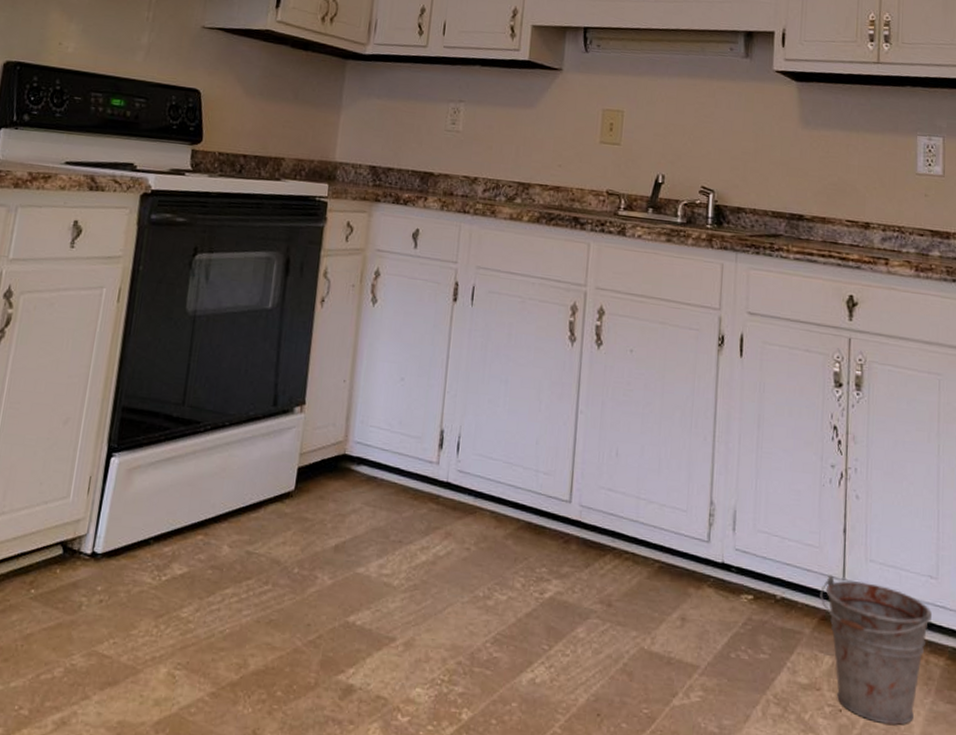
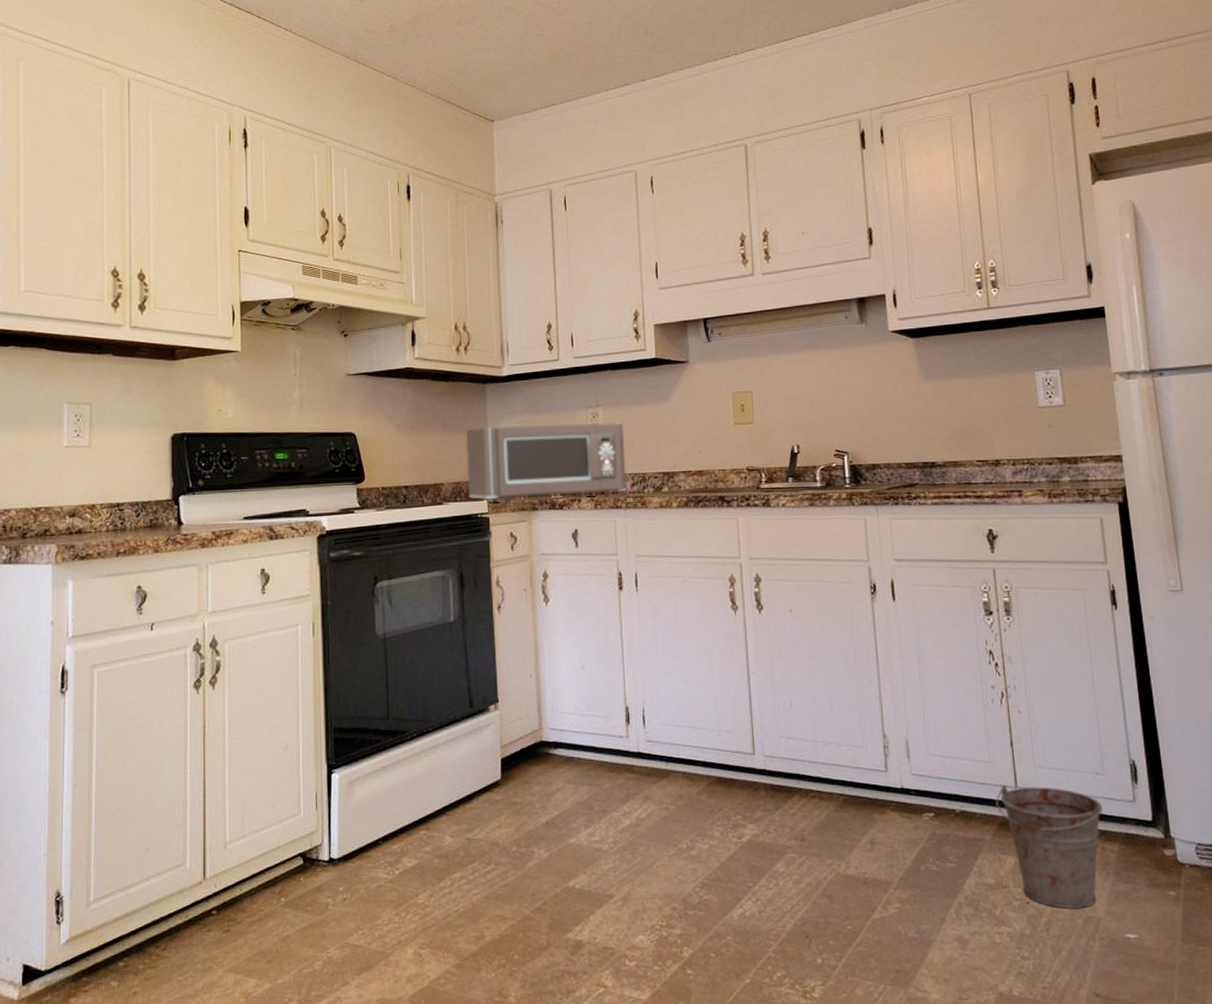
microwave: none [309,104,485,201] -> present [465,422,627,504]

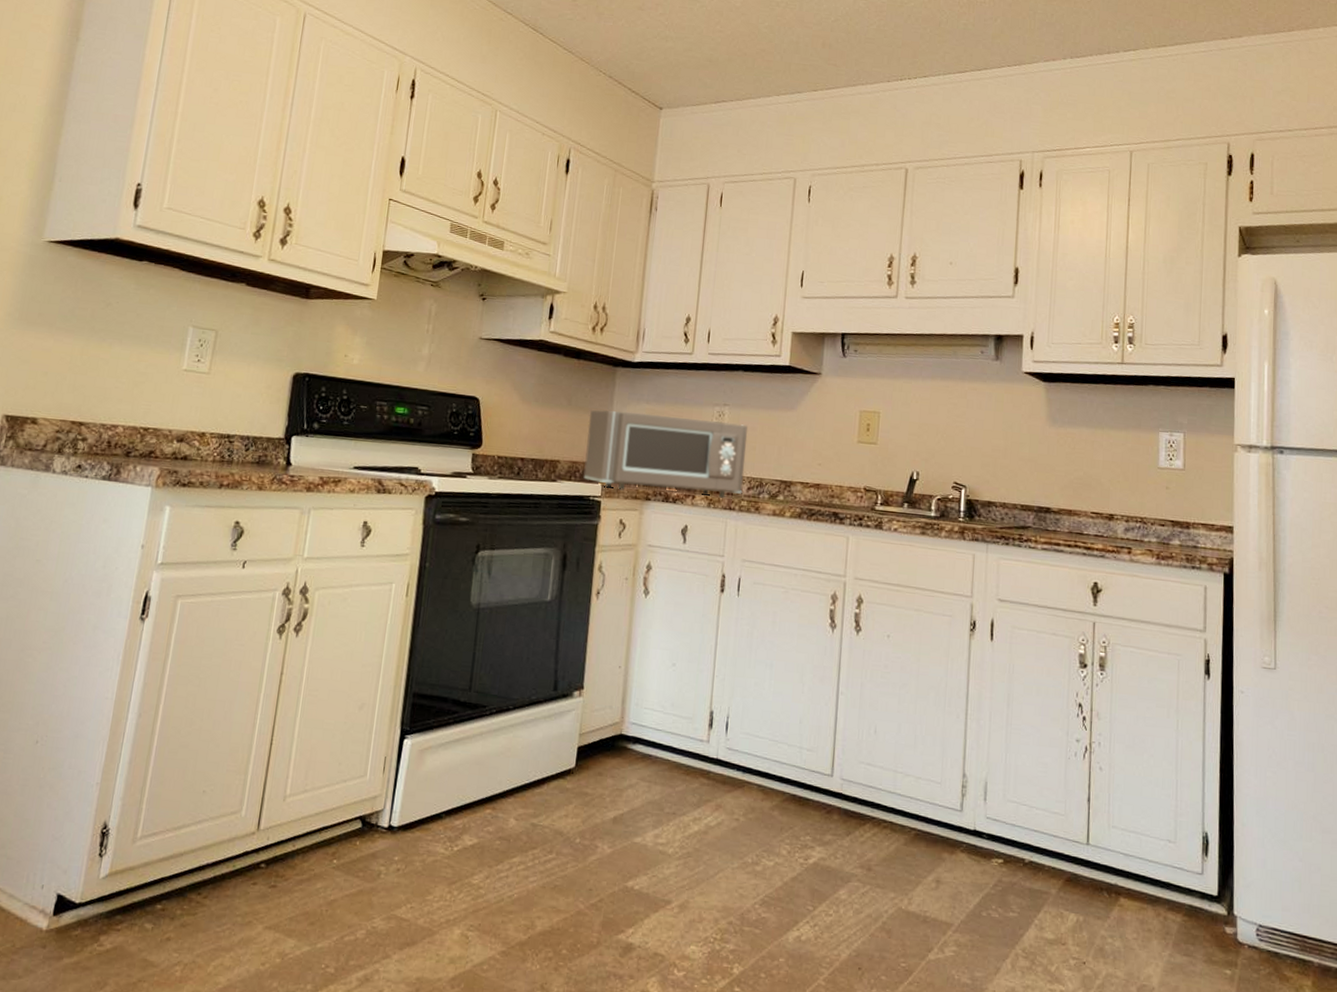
bucket: present [996,784,1102,909] -> none [1065,840,1170,976]

